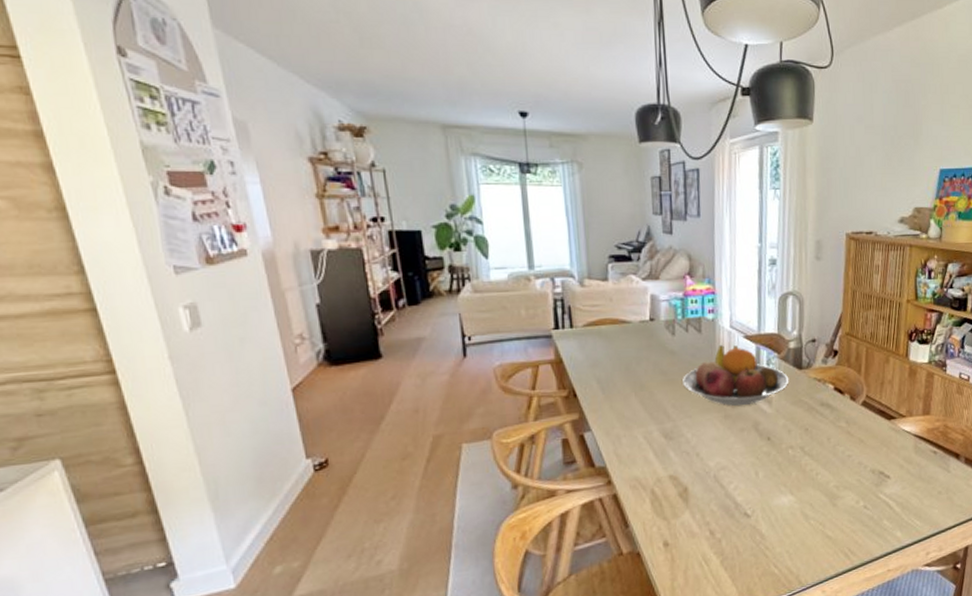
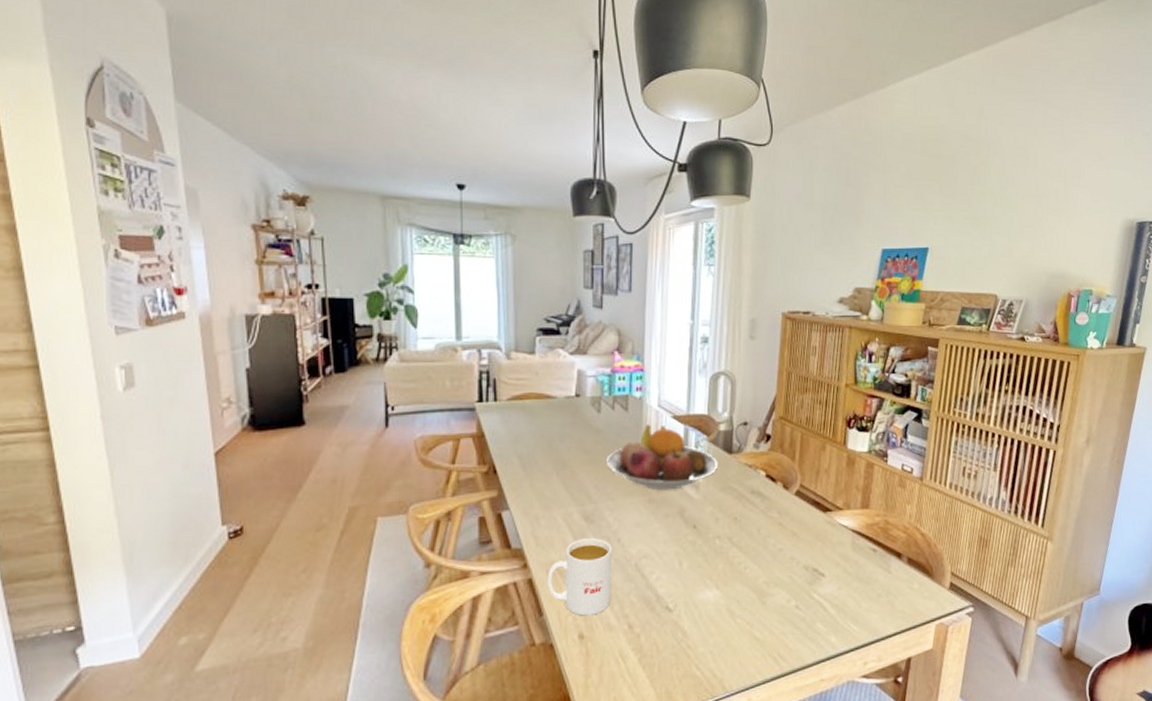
mug: none [631,453,693,526] -> present [547,537,613,616]

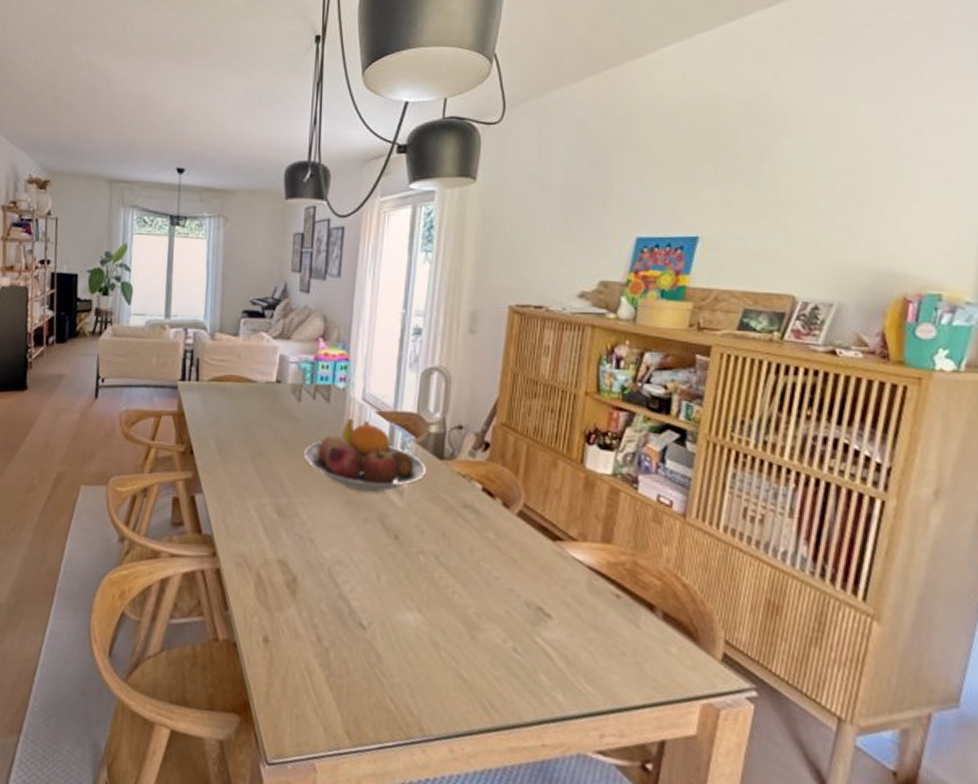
mug: present [547,537,613,616] -> none [235,533,305,619]

